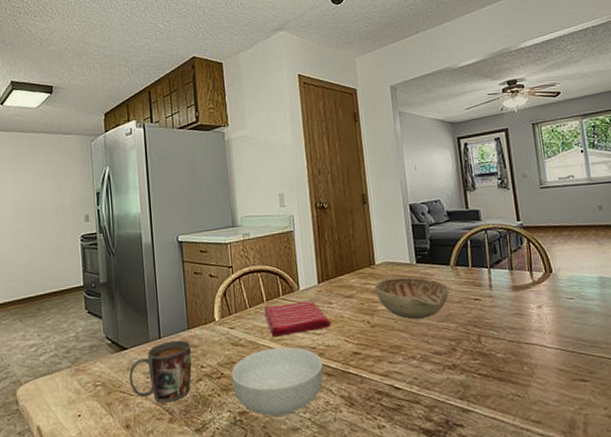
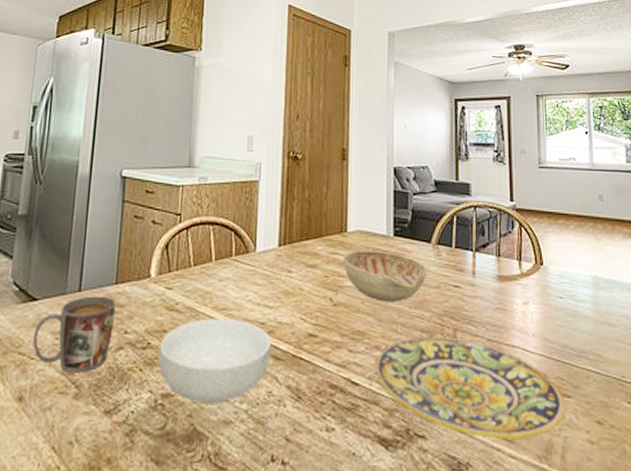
dish towel: present [264,300,331,337] -> none [210,265,288,305]
plate: none [413,342,585,421] -> present [375,337,566,440]

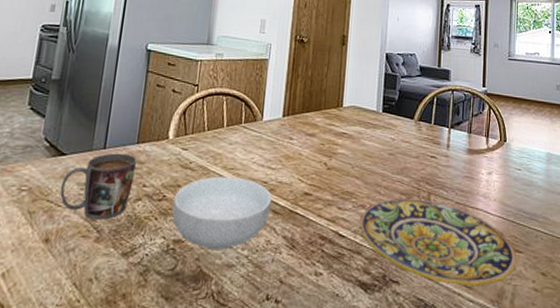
decorative bowl: present [342,248,427,302] -> none [337,121,409,168]

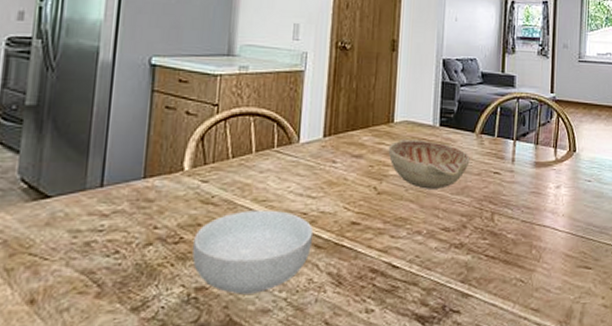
mug: present [60,153,136,220] -> none [46,191,144,272]
decorative bowl: none [337,121,409,168] -> present [388,138,470,189]
plate: present [360,198,517,287] -> none [416,220,586,309]

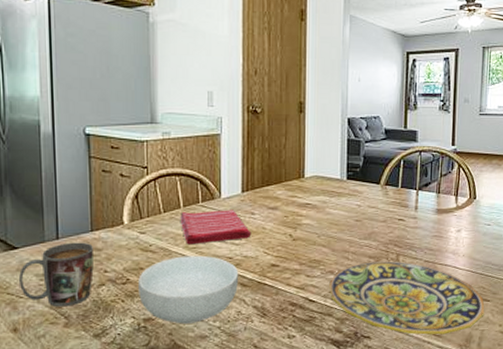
mug: none [46,191,144,272] -> present [19,242,94,307]
dish towel: none [250,156,331,197] -> present [180,209,252,245]
decorative bowl: present [388,138,470,189] -> none [300,191,376,235]
plate: none [416,220,586,309] -> present [329,261,485,335]

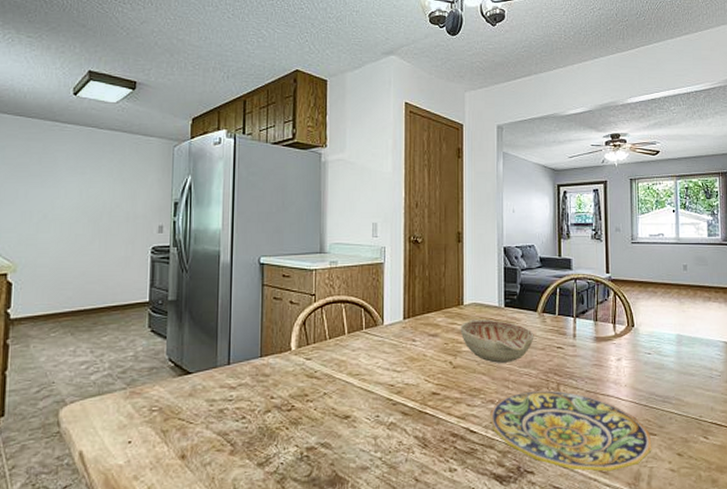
mug: present [19,242,94,307] -> none [191,368,261,434]
cereal bowl: present [138,255,239,324] -> none [303,382,401,454]
dish towel: present [180,209,252,245] -> none [344,336,413,372]
decorative bowl: none [300,191,376,235] -> present [460,318,534,363]

